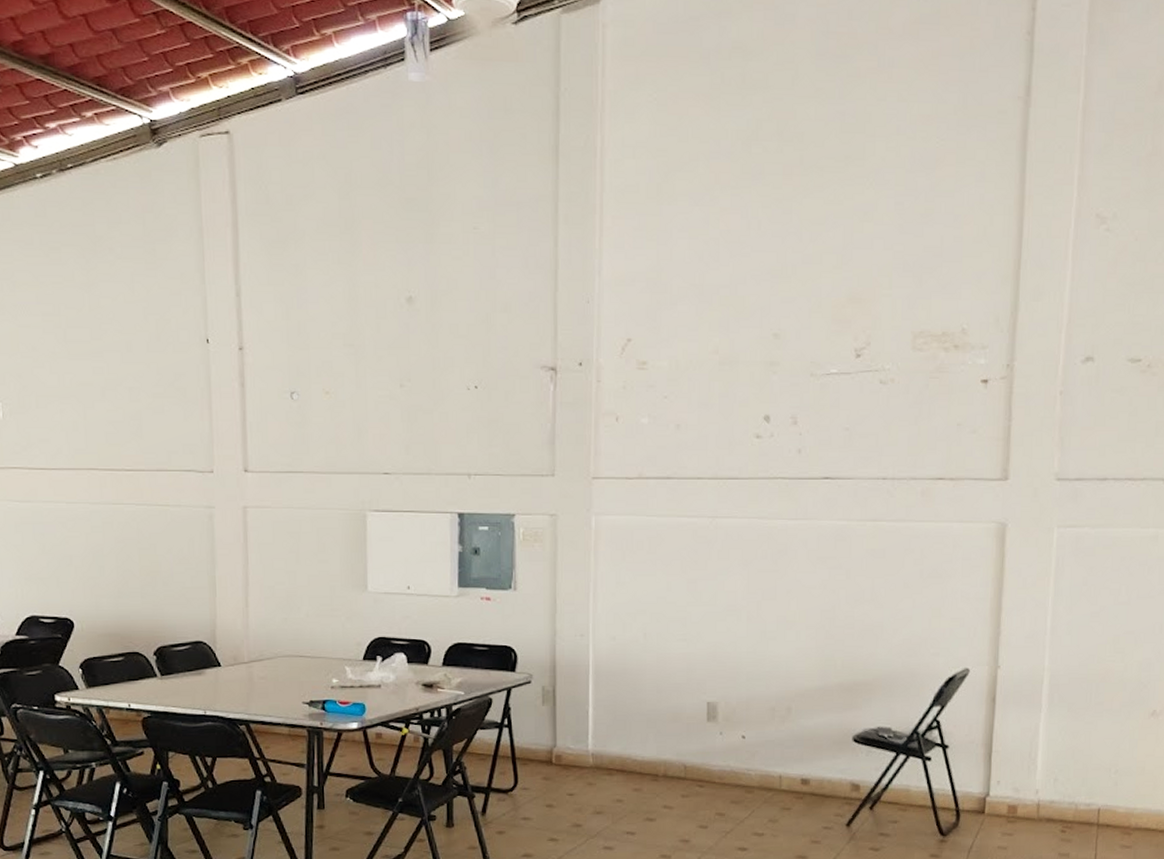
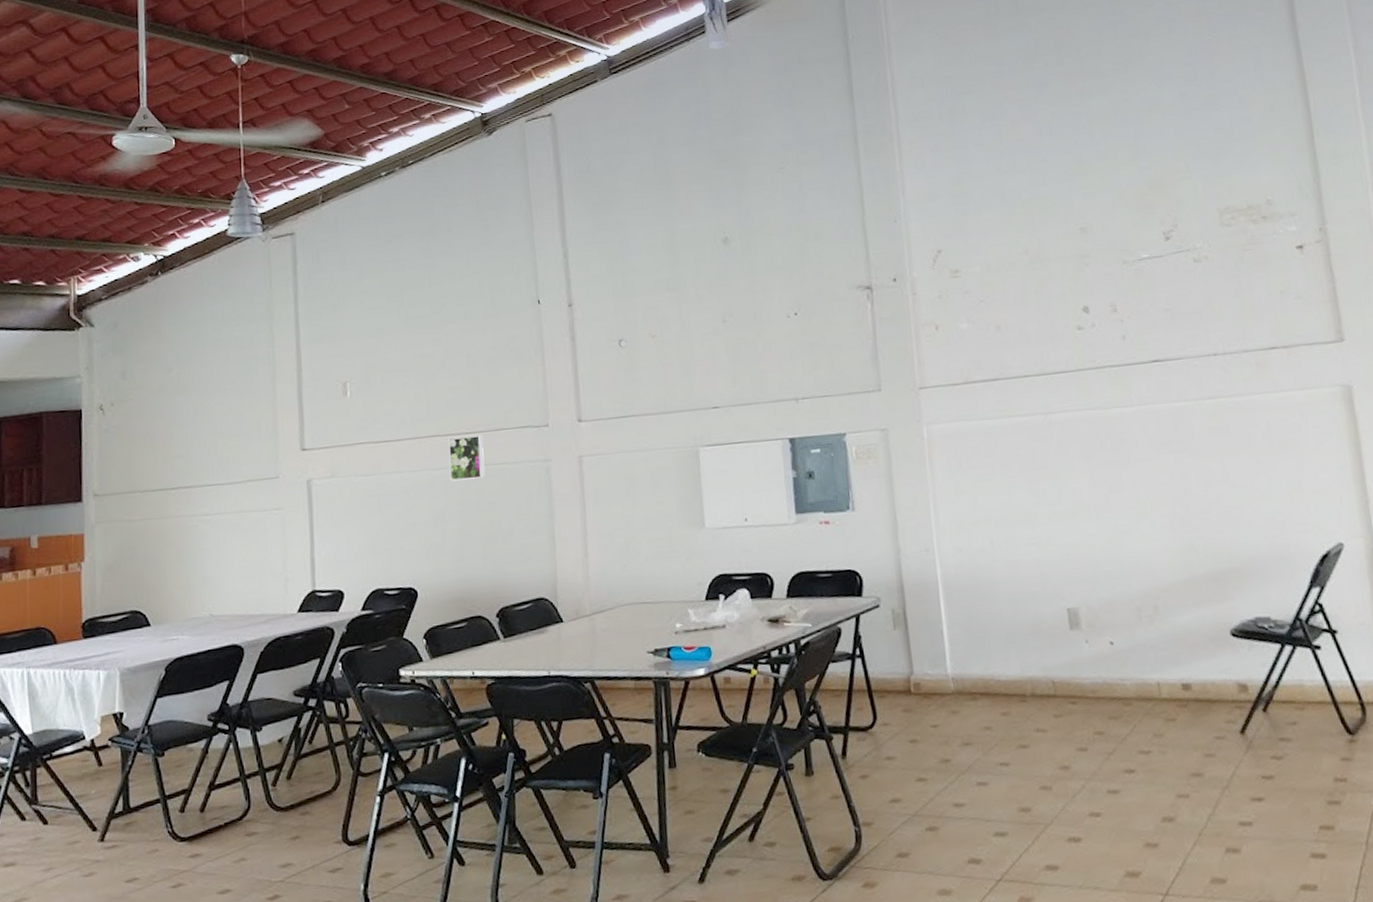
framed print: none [107,473,146,517] -> present [448,435,485,481]

